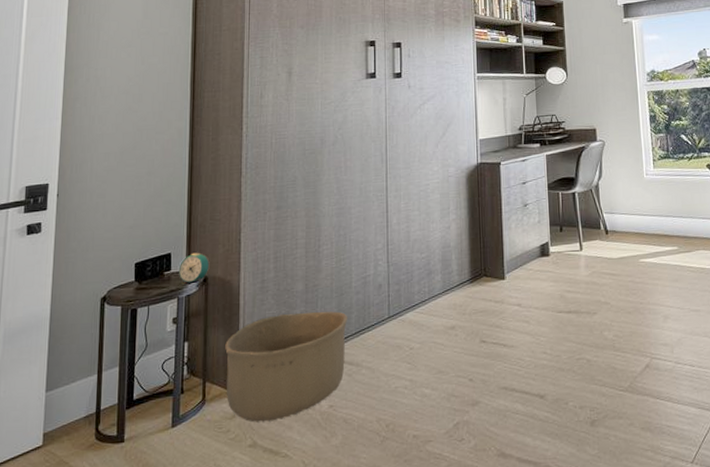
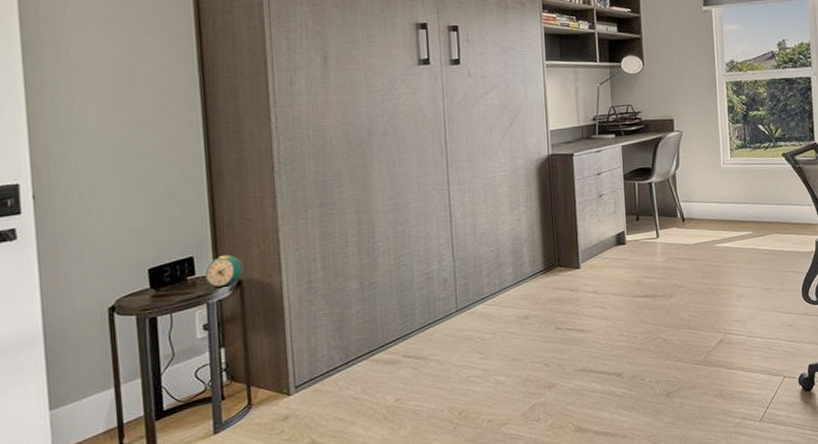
basket: present [225,311,348,422] -> none [270,308,412,422]

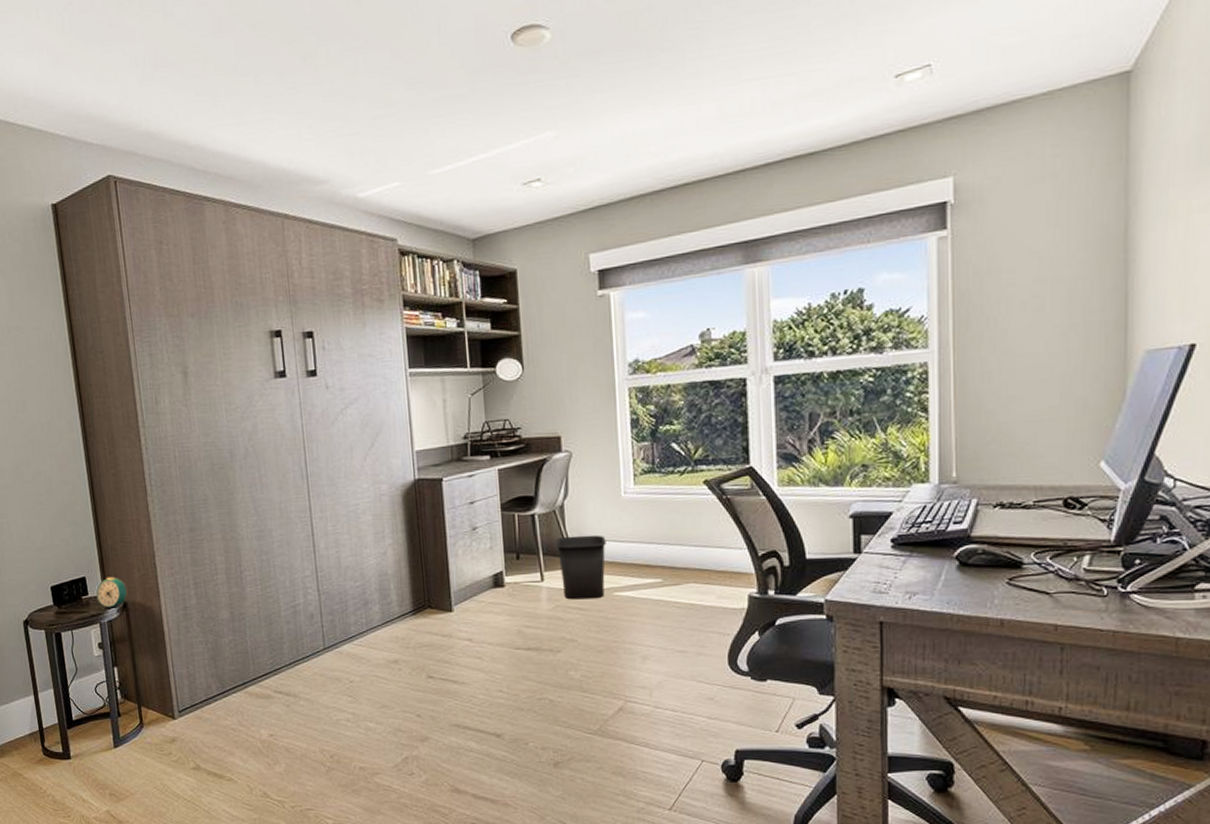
waste bin: none [668,198,709,252] -> present [555,534,606,600]

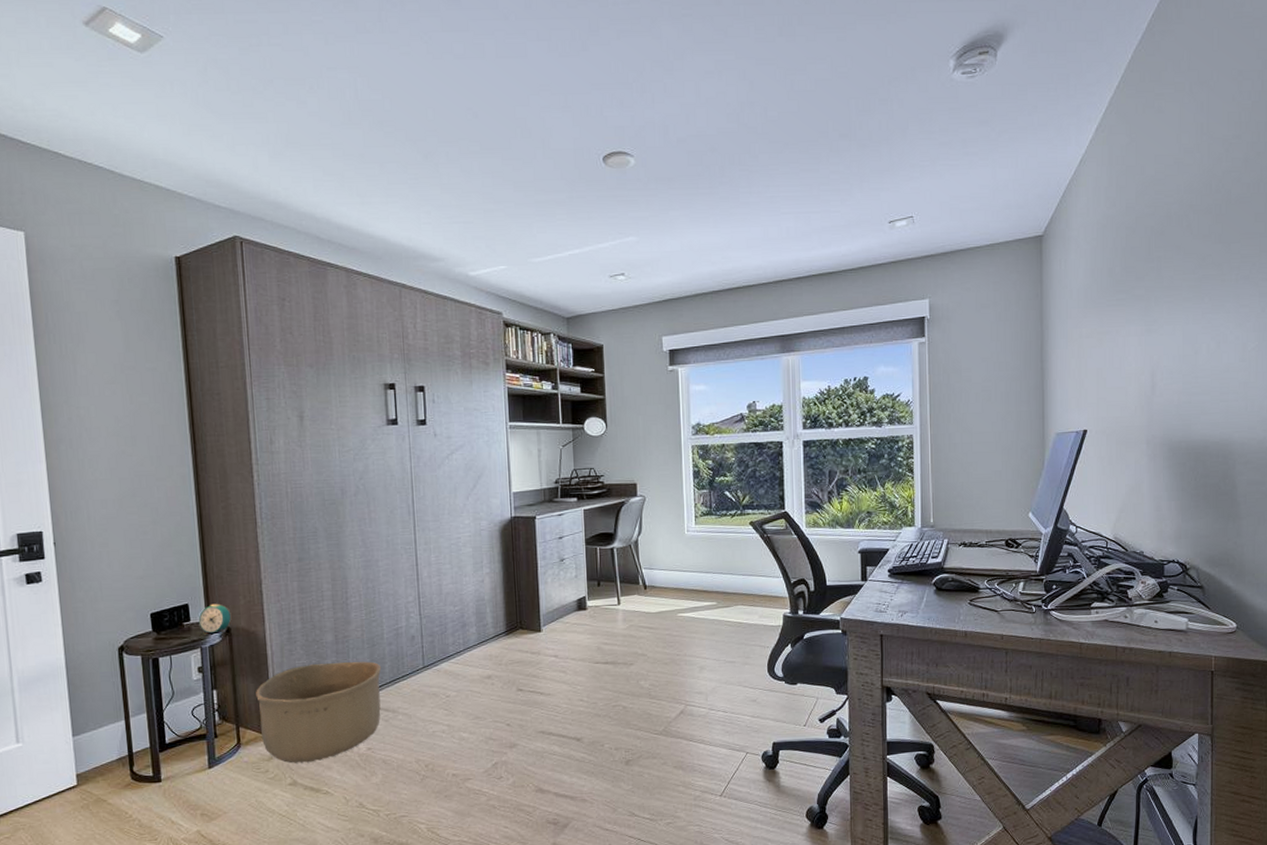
basket: none [155,641,282,747] -> present [256,661,382,763]
waste bin: present [555,534,606,600] -> none [630,565,672,620]

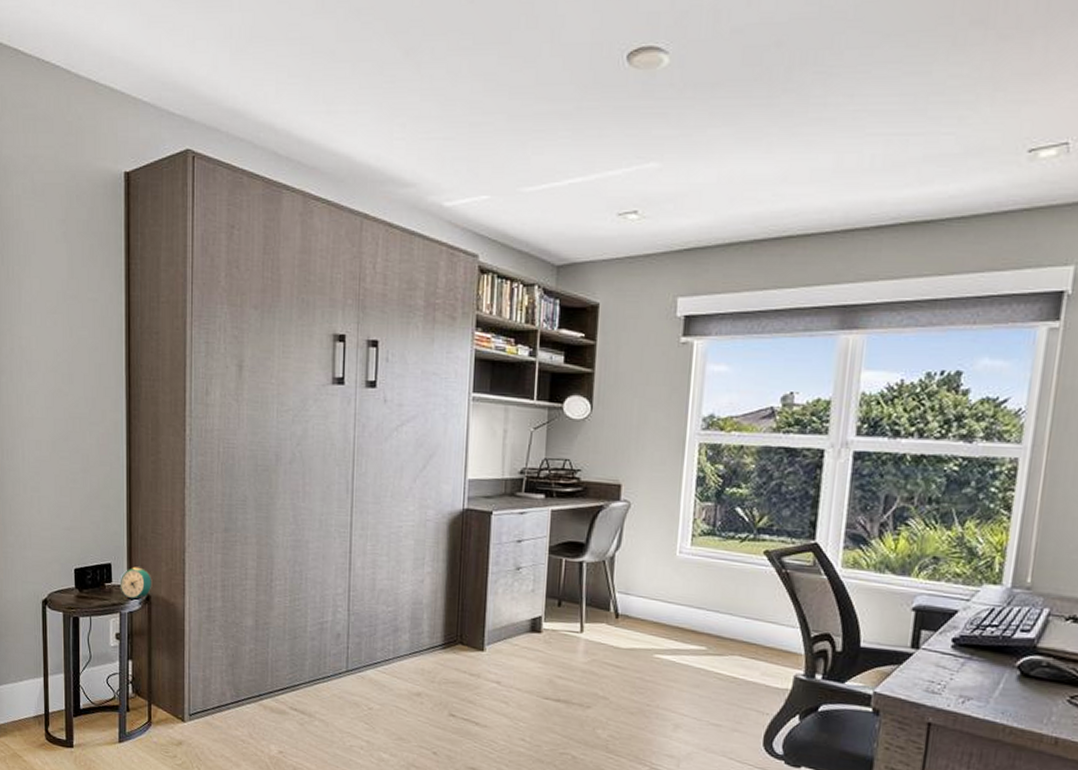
basket: present [256,661,382,763] -> none [170,648,302,756]

